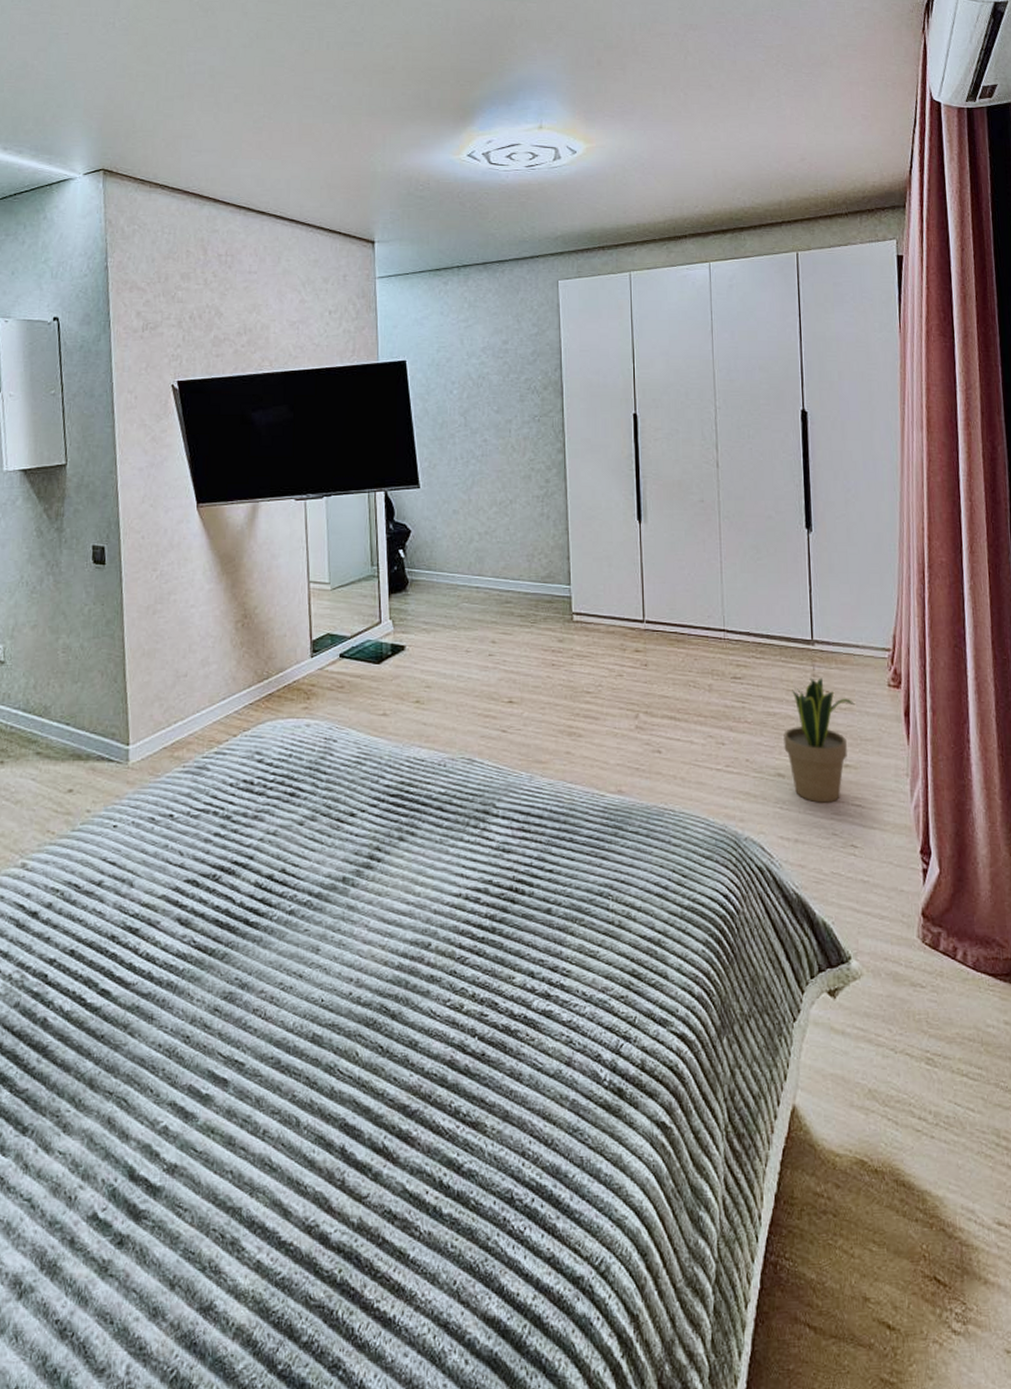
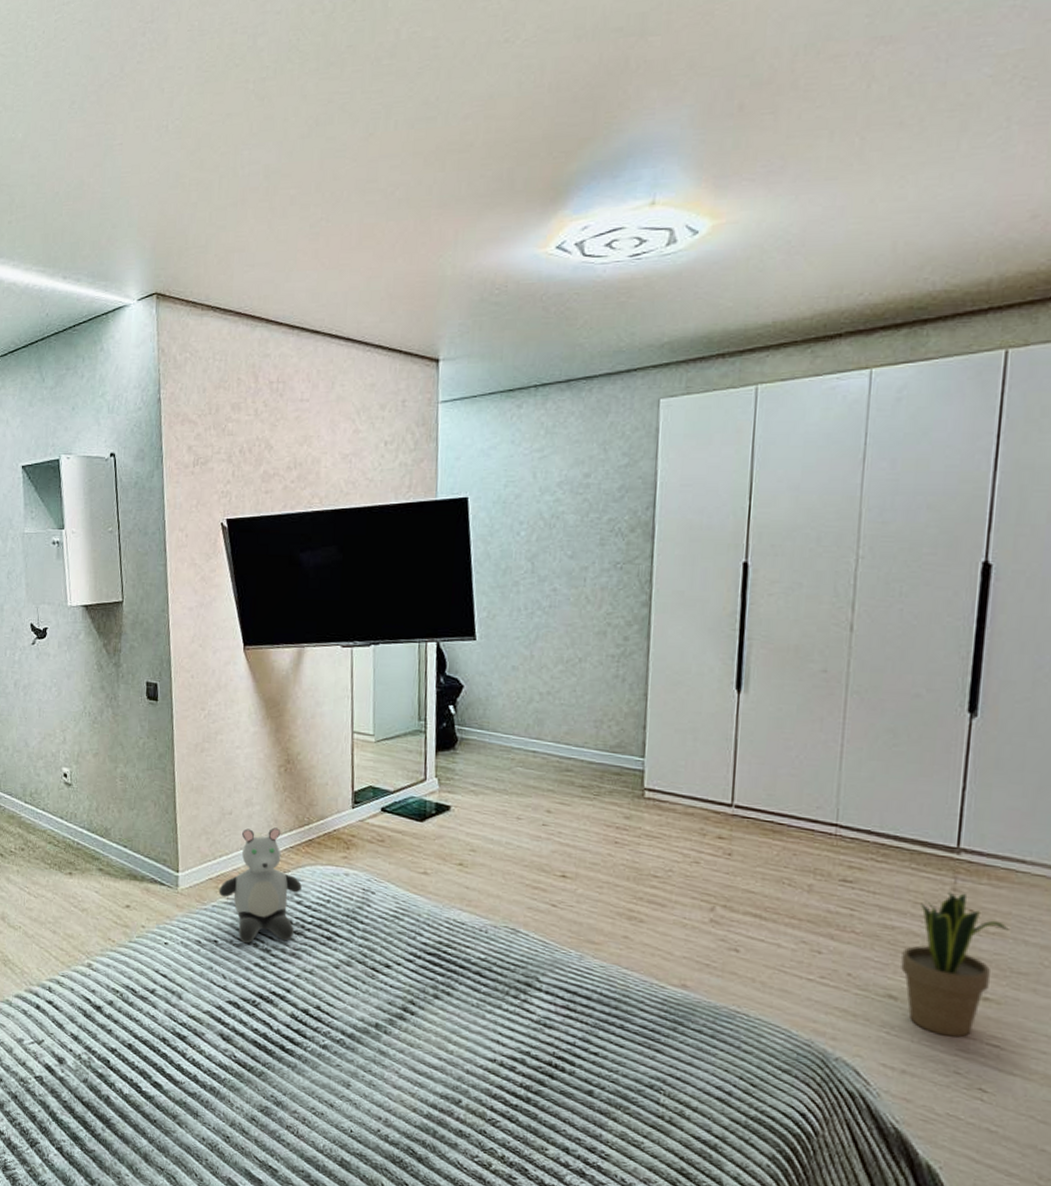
stuffed animal: none [174,685,262,813] -> present [218,827,302,944]

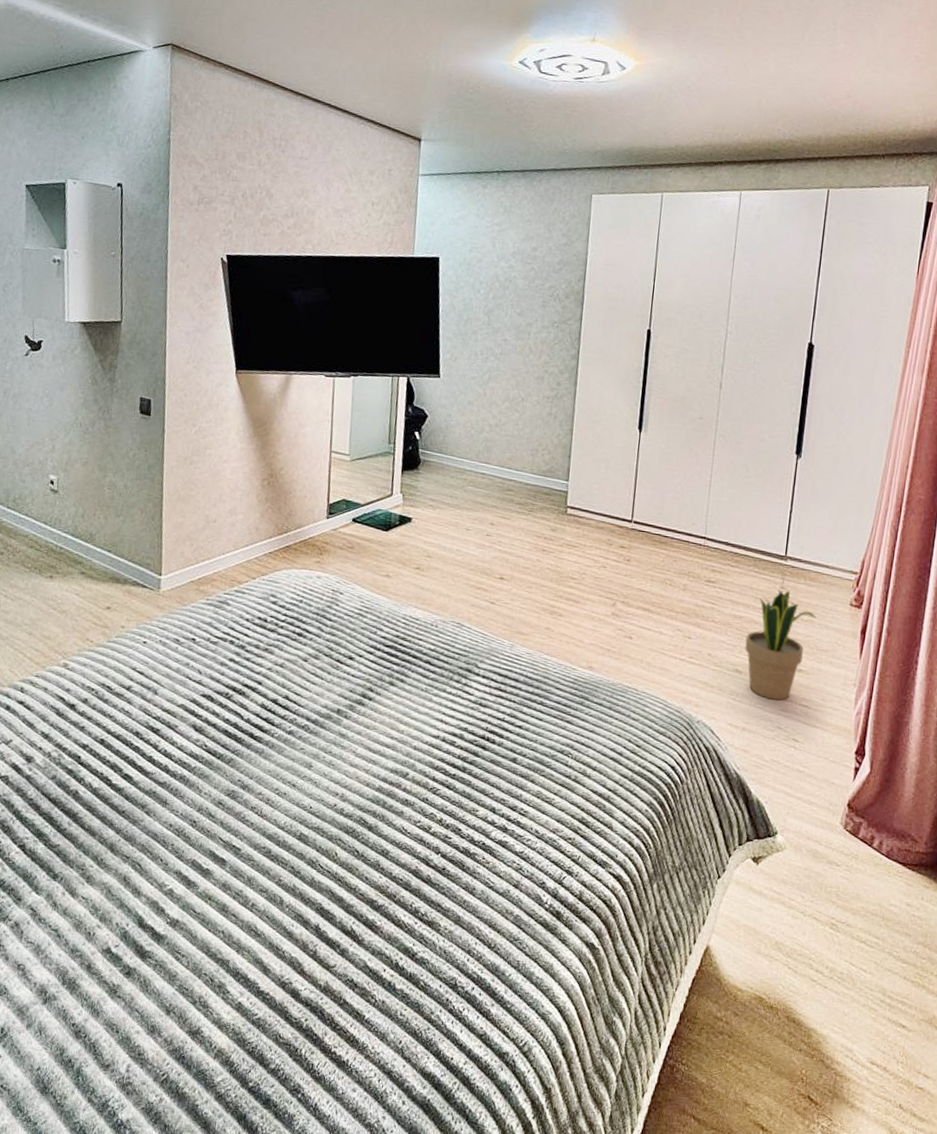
stuffed animal: present [218,827,302,944] -> none [199,535,278,641]

